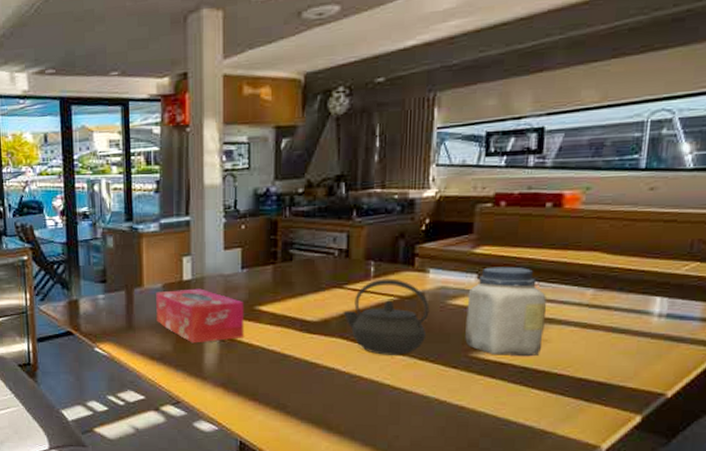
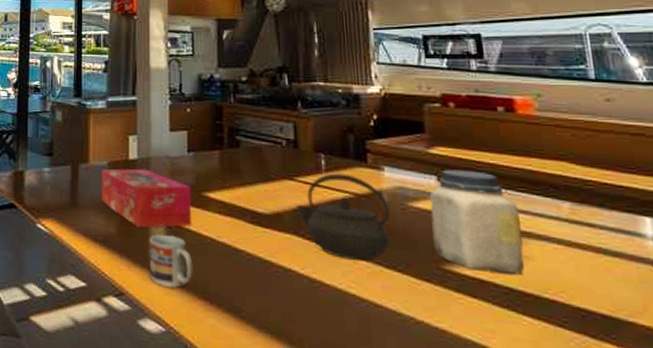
cup: none [203,347,244,393] -> present [149,235,193,288]

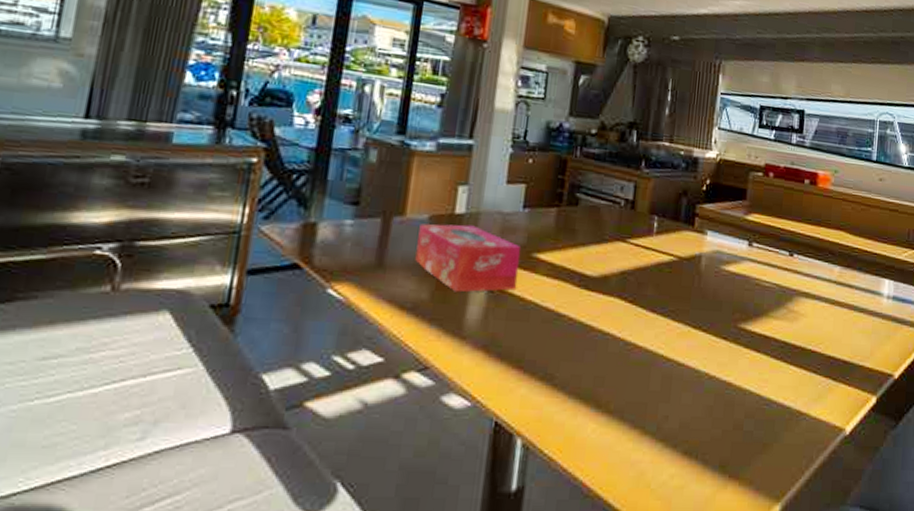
cup: present [149,235,193,288] -> none [461,300,512,358]
kettle: present [296,173,390,261] -> none [623,236,706,323]
jar: present [429,169,525,276] -> none [735,235,804,331]

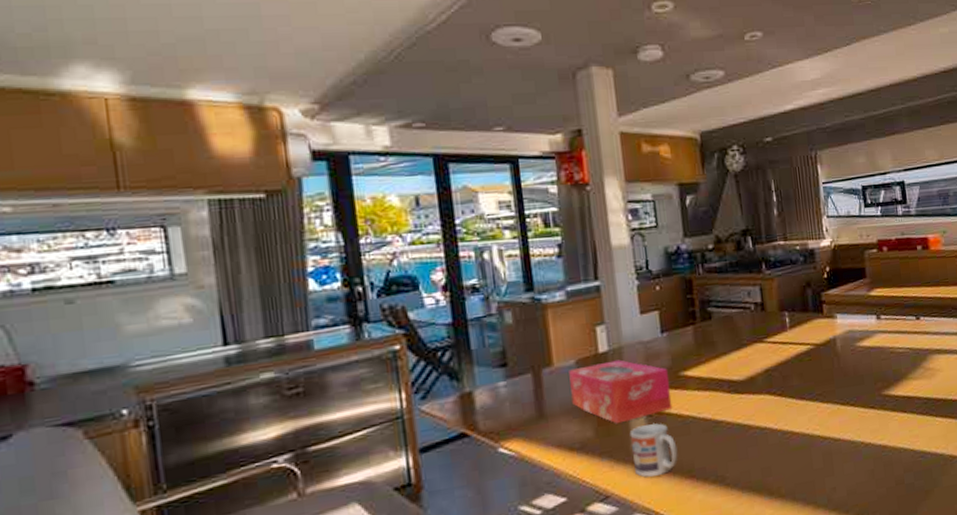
cup: none [461,300,512,358] -> present [629,422,678,478]

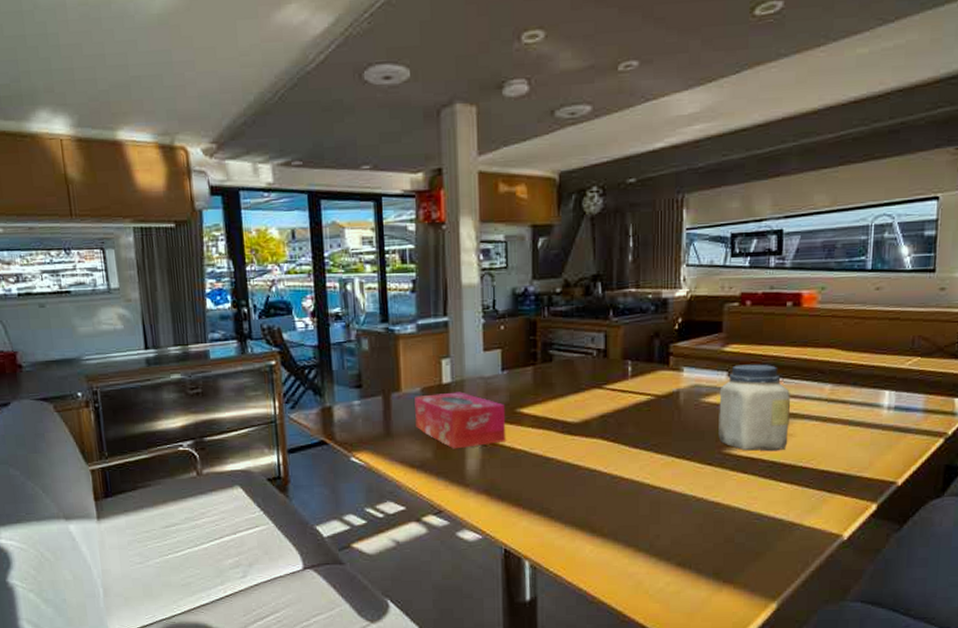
cup: present [629,422,678,478] -> none [465,452,507,500]
jar: none [871,305,937,391] -> present [718,364,791,452]

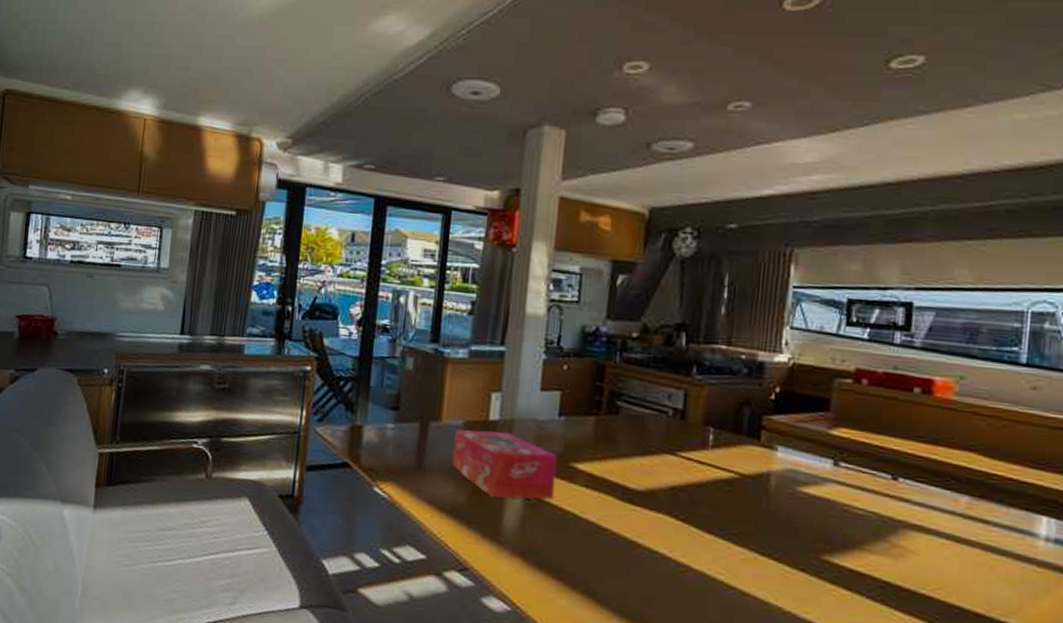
jar: present [718,364,791,452] -> none [816,453,914,569]

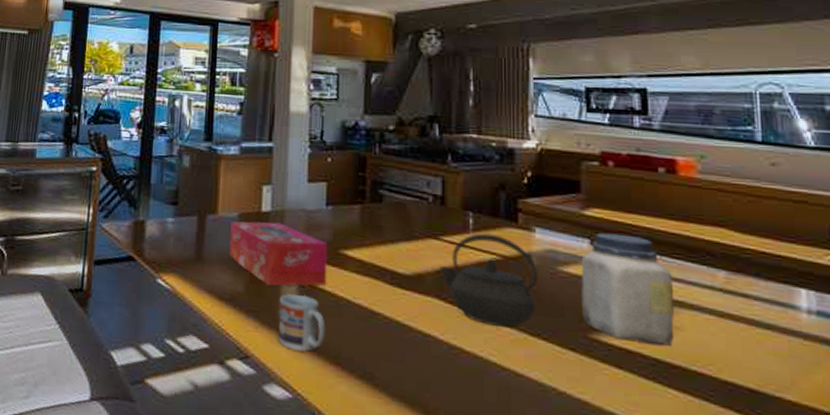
cup: none [500,506,550,565] -> present [279,294,326,352]
kettle: none [673,450,776,547] -> present [439,233,538,328]
jar: none [816,453,914,569] -> present [581,232,675,346]

